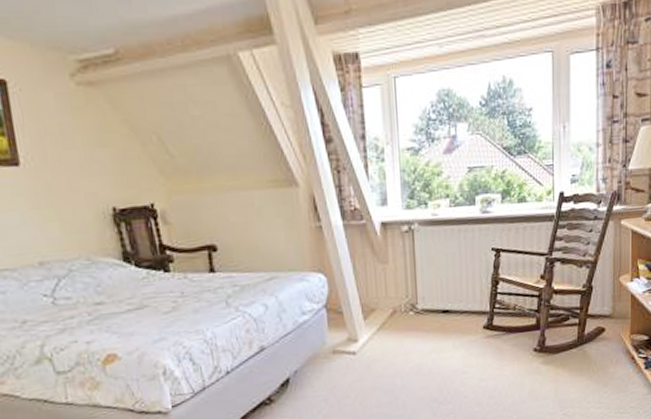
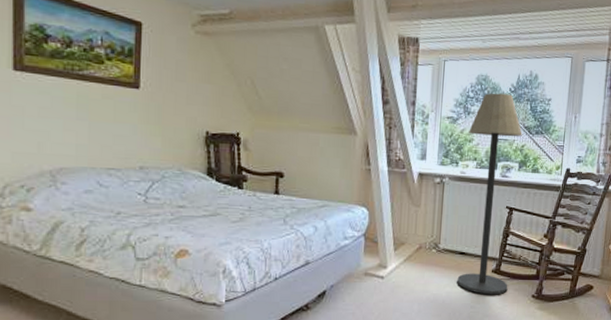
floor lamp: none [435,109,504,356] -> present [457,93,522,295]

